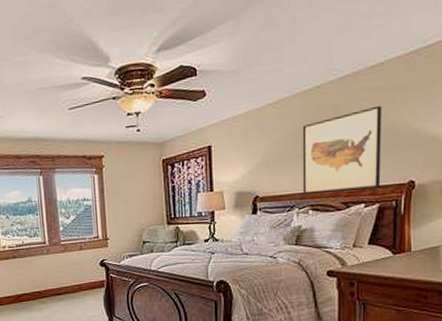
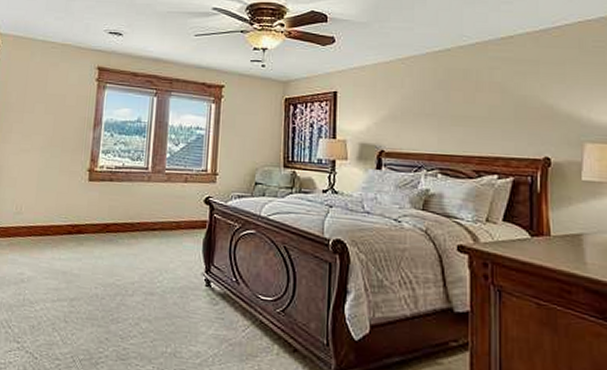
wall art: present [302,105,383,194] -> none [431,76,515,160]

